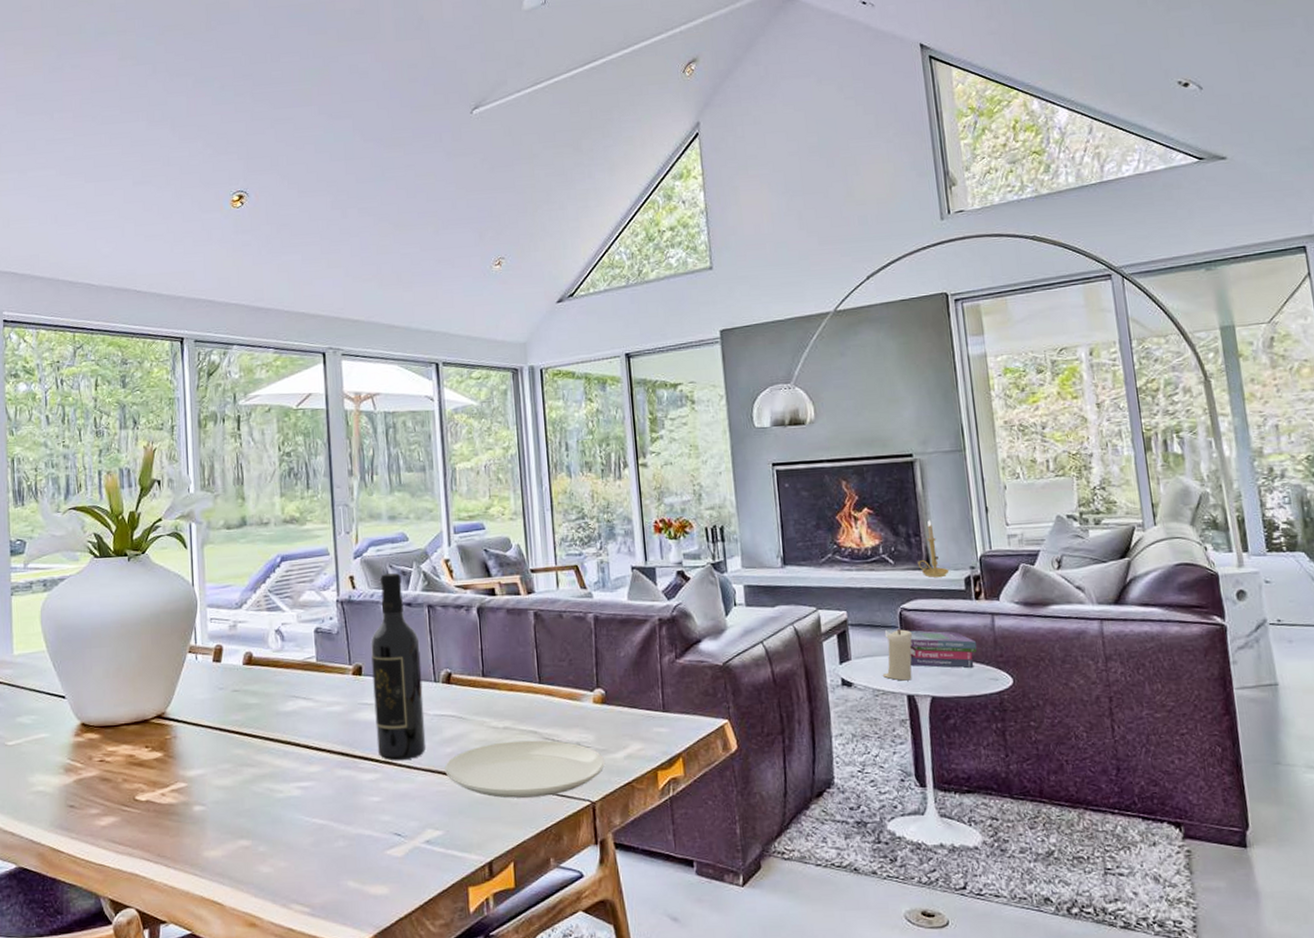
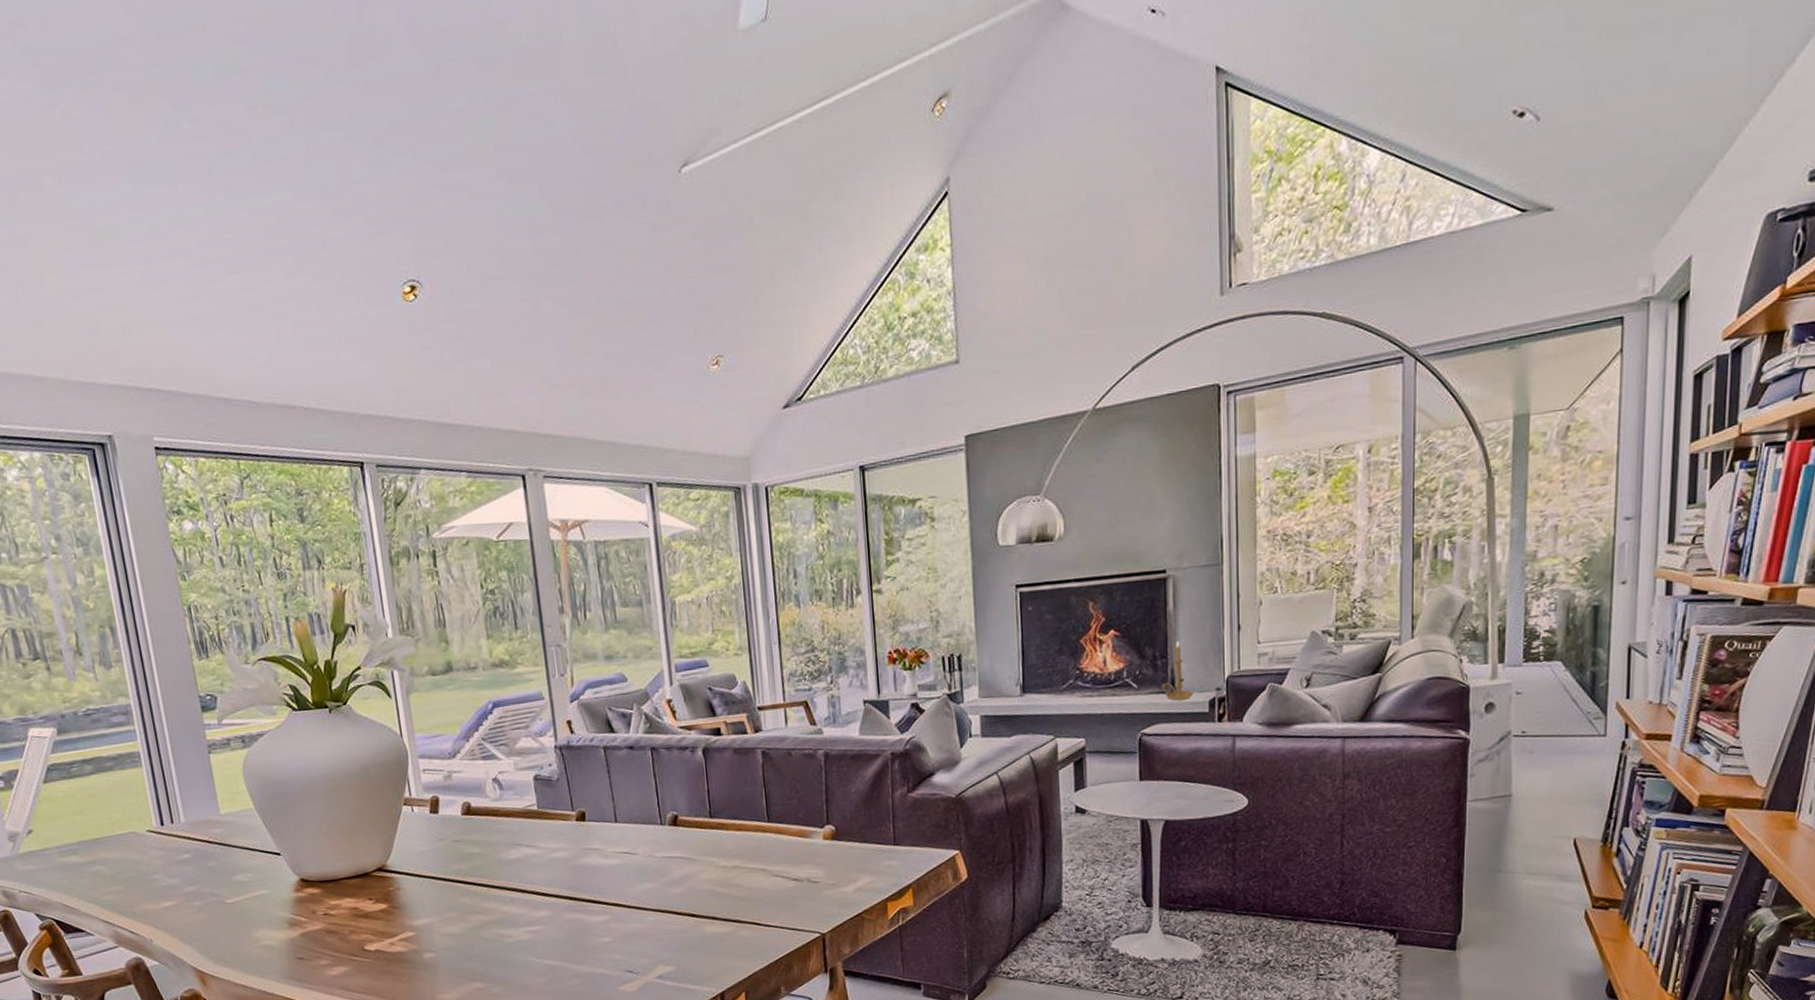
wine bottle: present [370,573,427,761] -> none [593,716,655,903]
plate: present [445,740,606,798] -> none [674,877,836,934]
candle: present [882,629,913,681] -> none [1117,754,1151,806]
books: present [884,629,977,669] -> none [1122,755,1216,792]

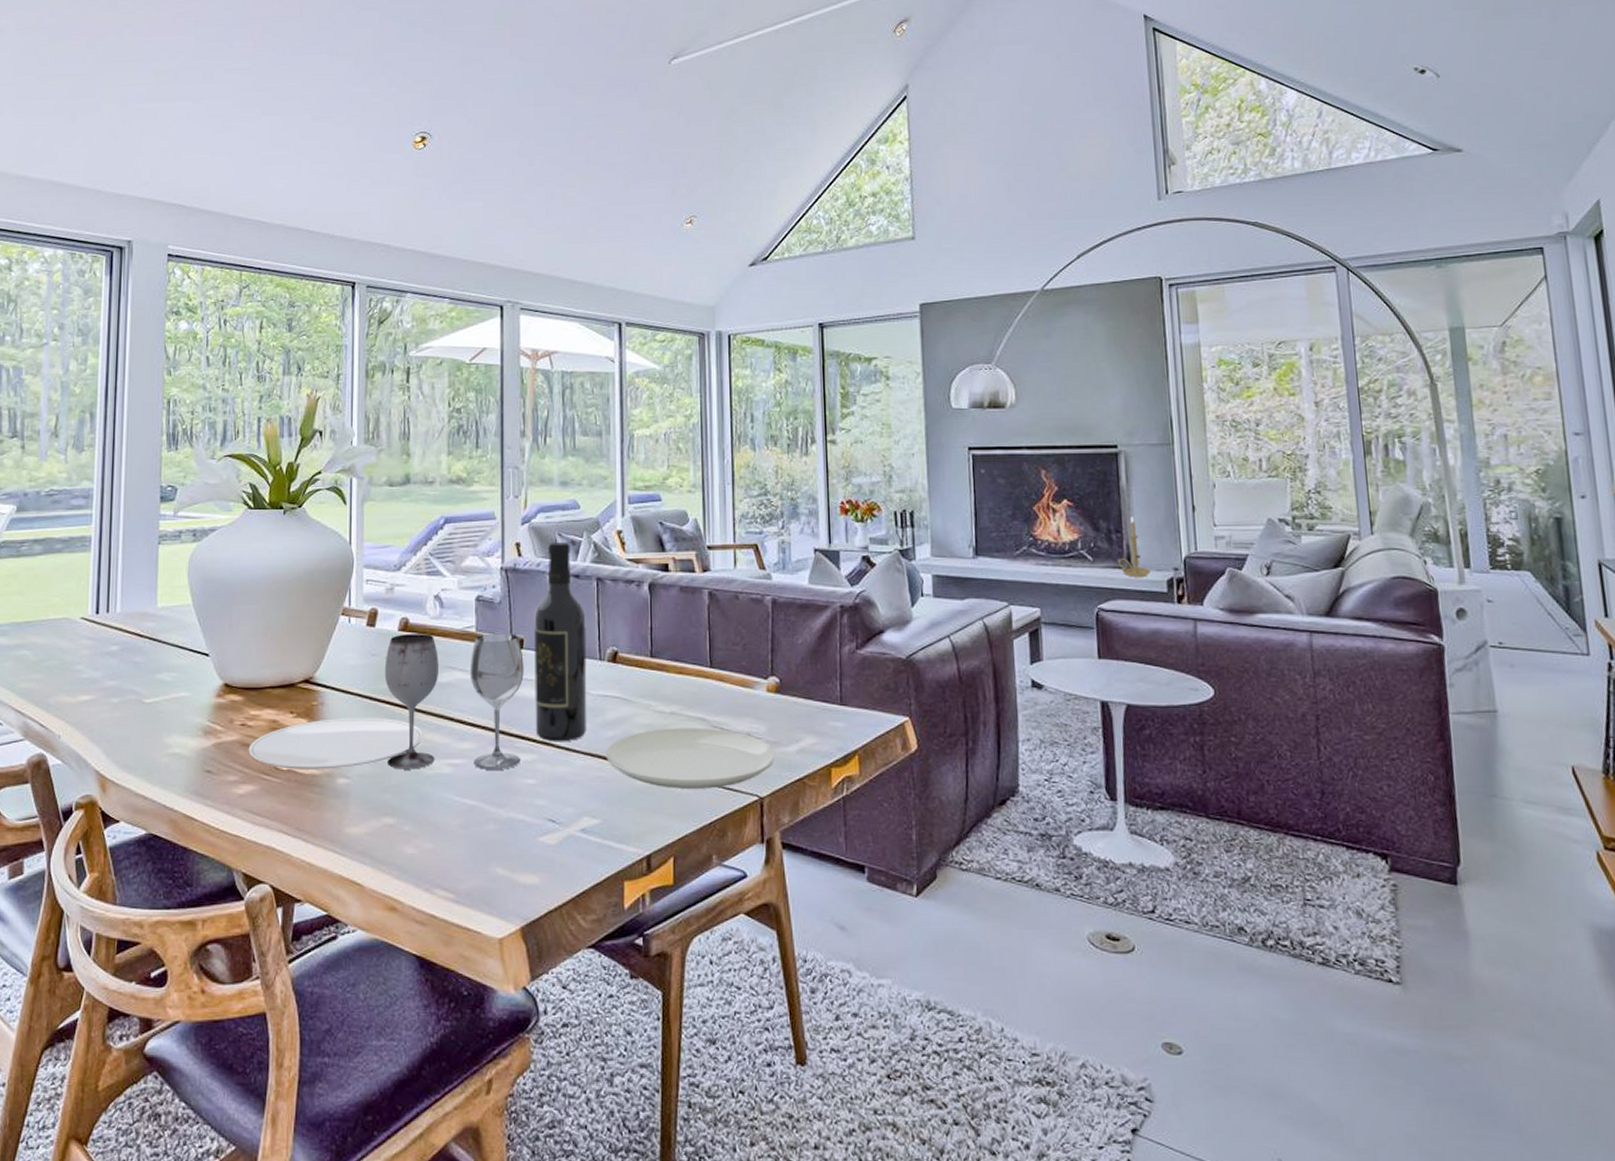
plate: none [334,896,500,950] -> present [248,717,423,769]
wineglass: none [453,807,595,941] -> present [384,633,524,770]
wine bottle: none [593,716,655,903] -> present [534,542,587,742]
plate: none [674,877,836,934] -> present [606,728,777,789]

